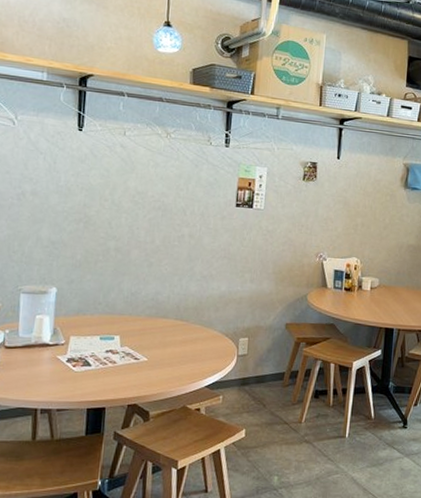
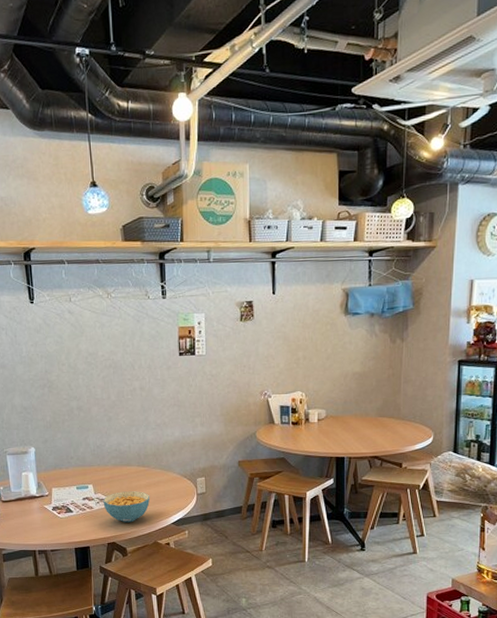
cereal bowl: none [129,346,185,383] -> present [103,491,150,523]

